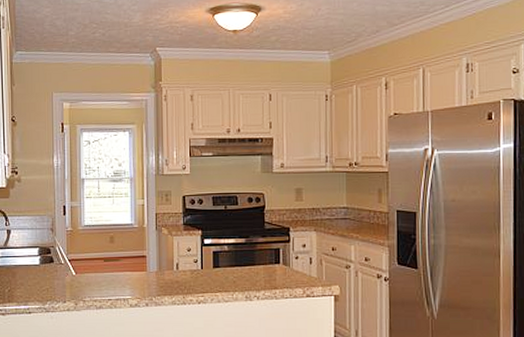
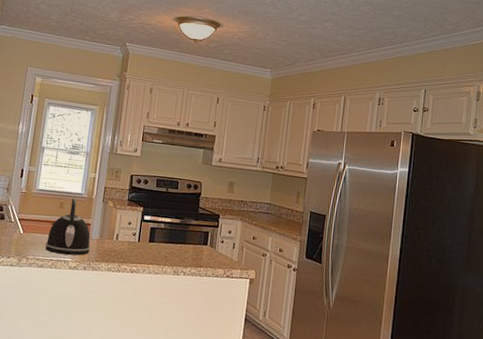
kettle: none [101,230,149,293] -> present [45,198,91,256]

